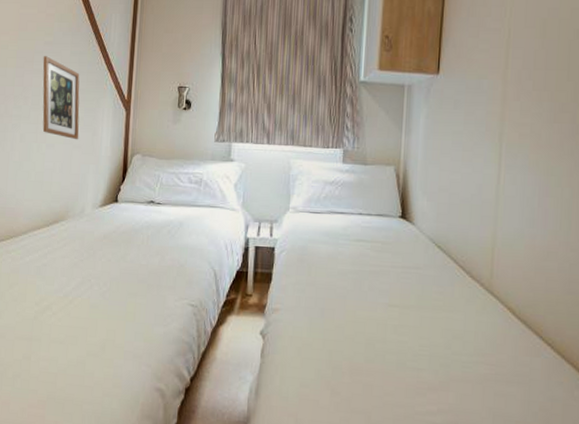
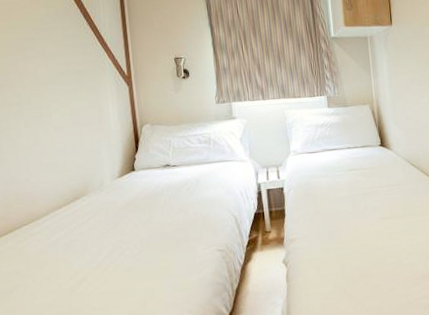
picture frame: present [42,56,80,140] -> none [34,42,86,119]

